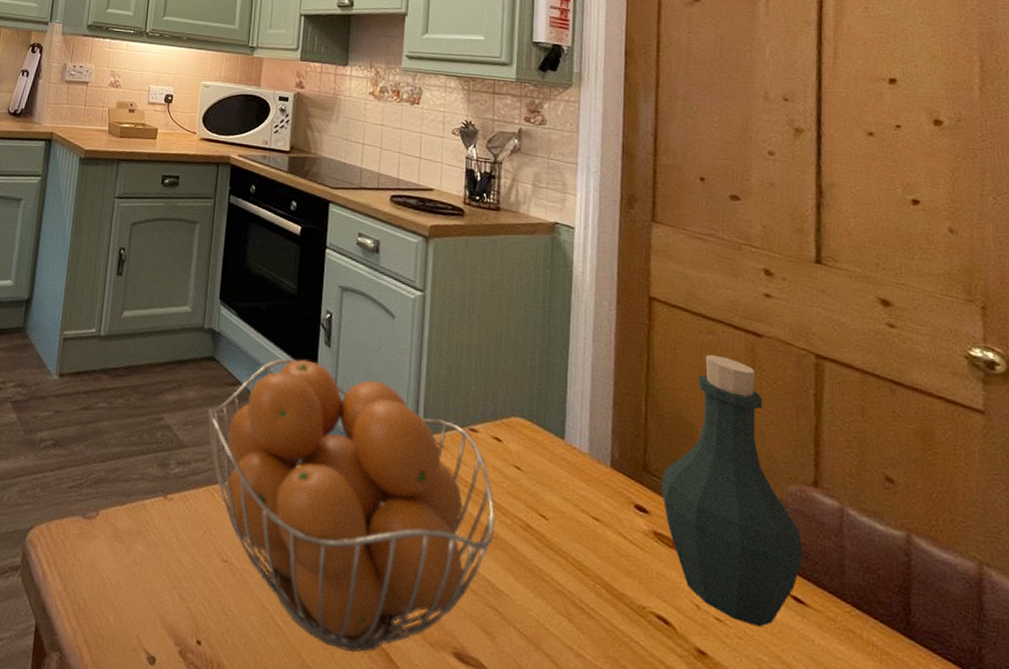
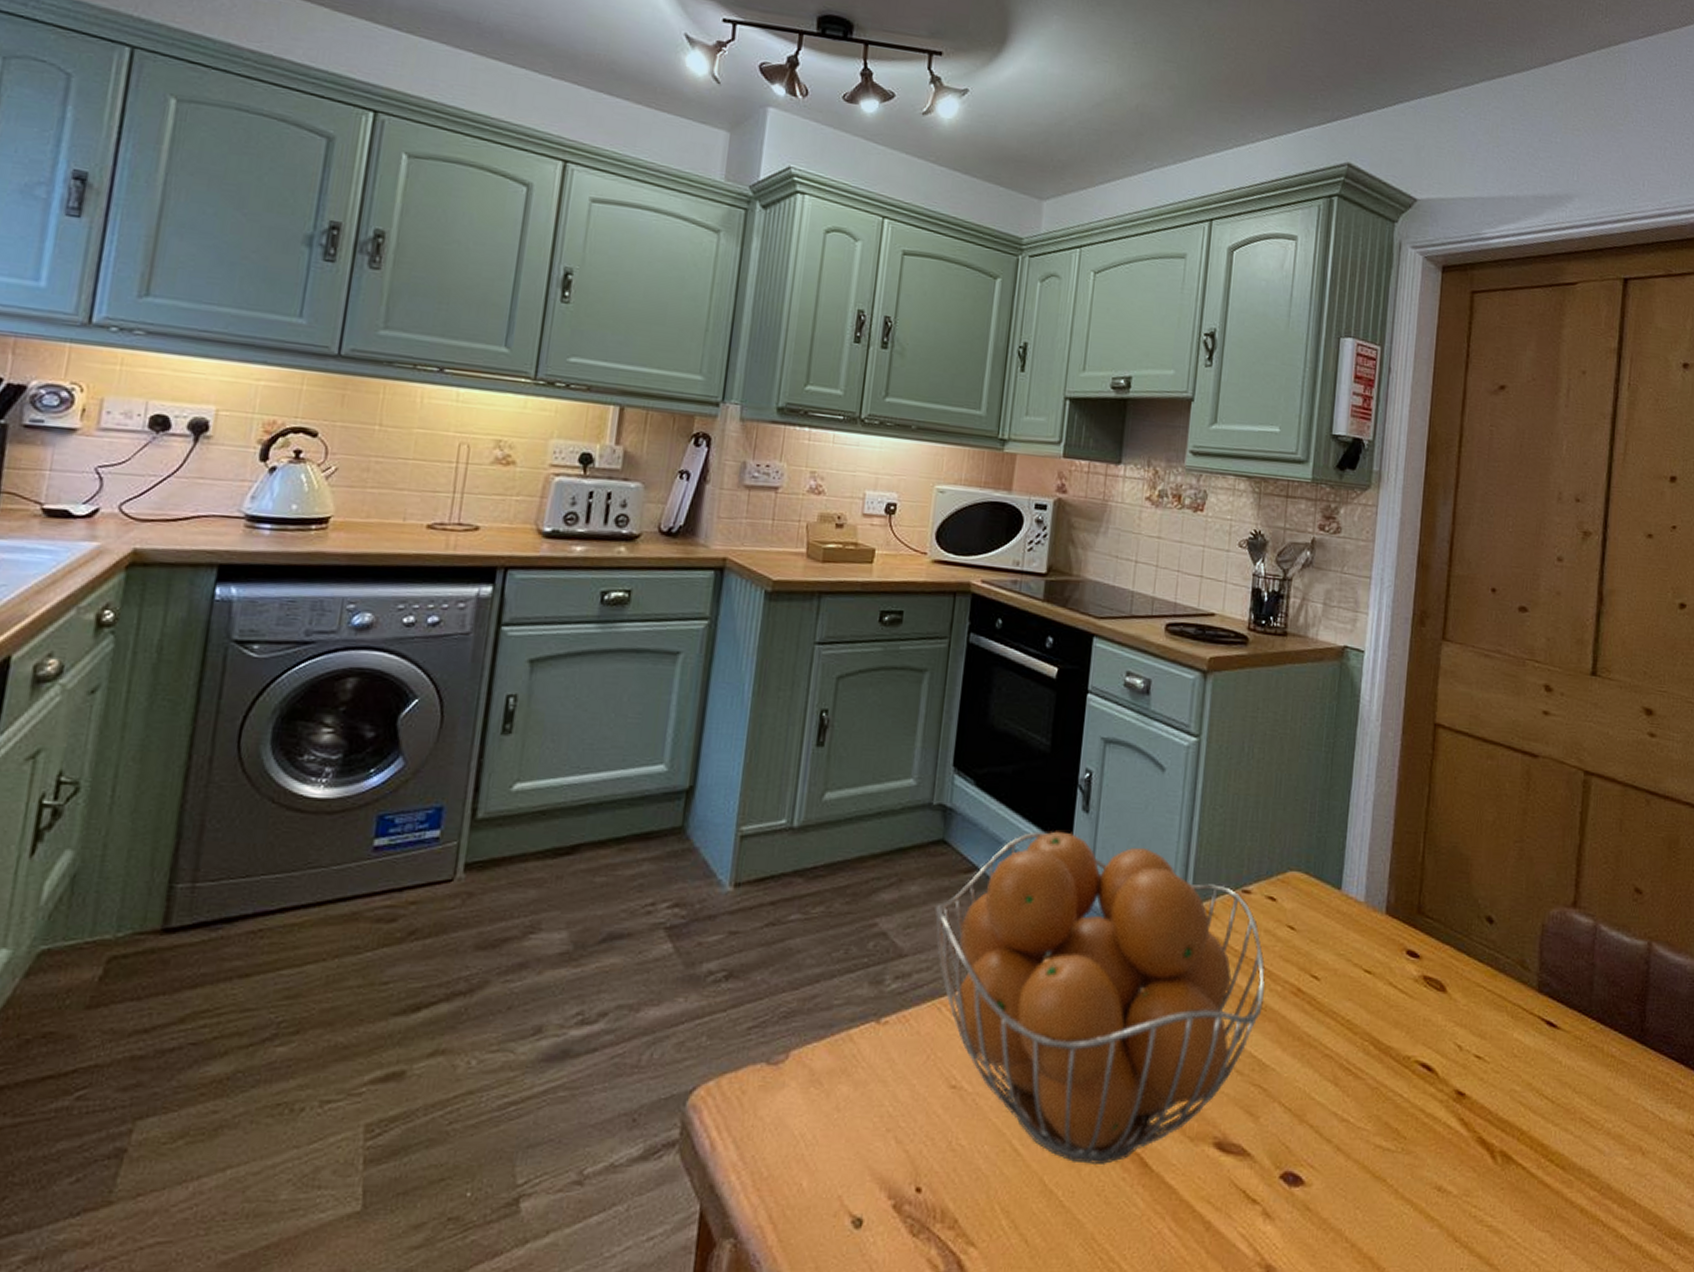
bottle: present [660,354,804,627] -> none [1433,780,1559,1057]

